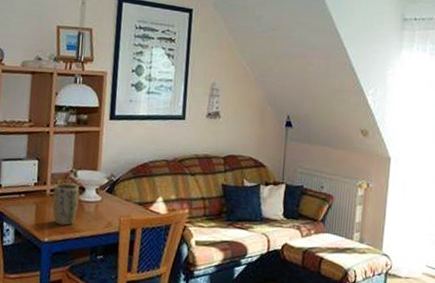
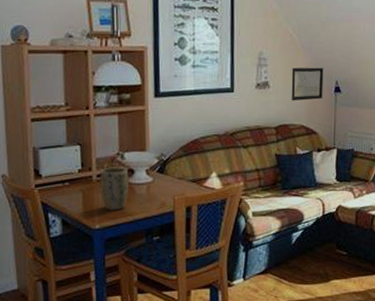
wall art: none [241,99,276,133] -> present [291,67,324,101]

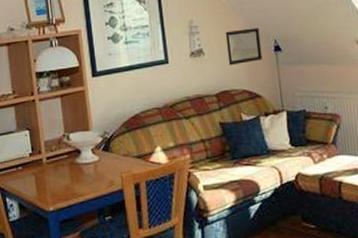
plant pot: present [100,167,130,210] -> none [49,148,78,192]

